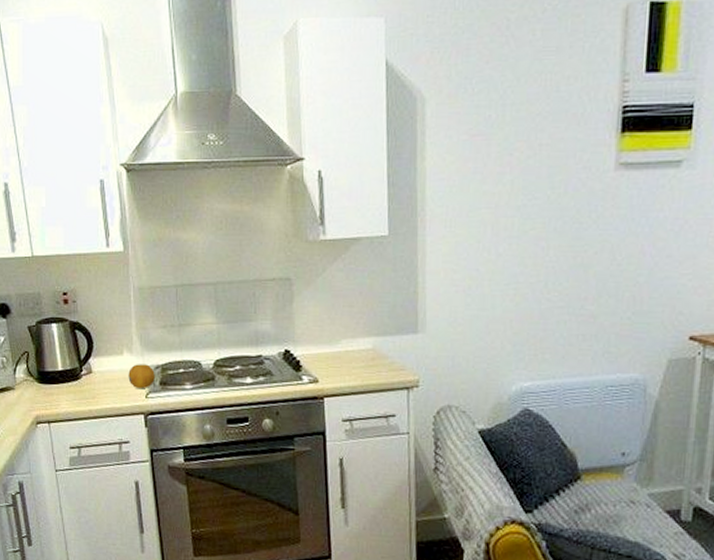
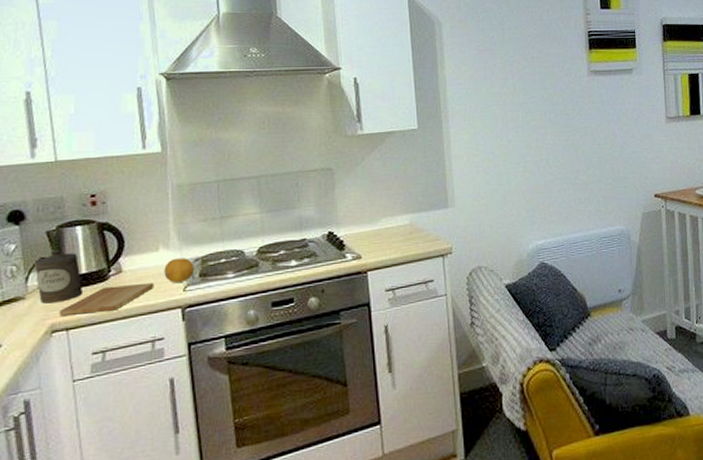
canister: none [20,345,59,396] -> present [34,249,82,304]
cutting board: none [42,385,120,410] -> present [59,282,155,316]

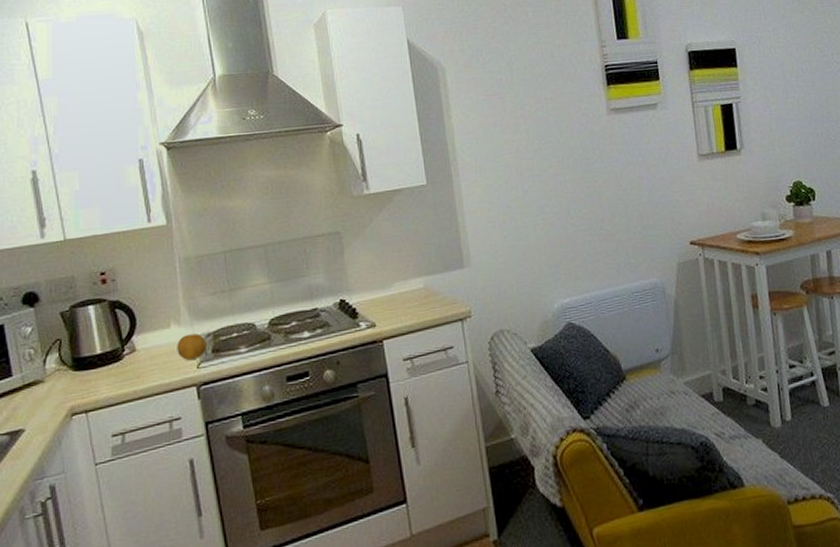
canister: present [34,249,82,304] -> none [51,330,98,386]
cutting board: present [59,282,155,316] -> none [77,360,168,398]

